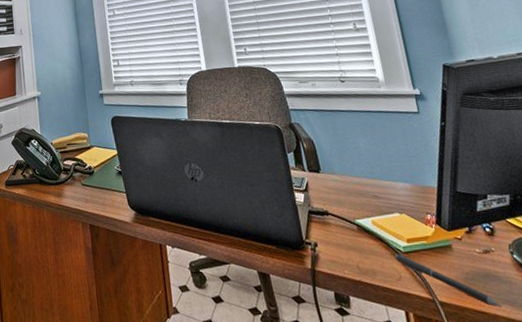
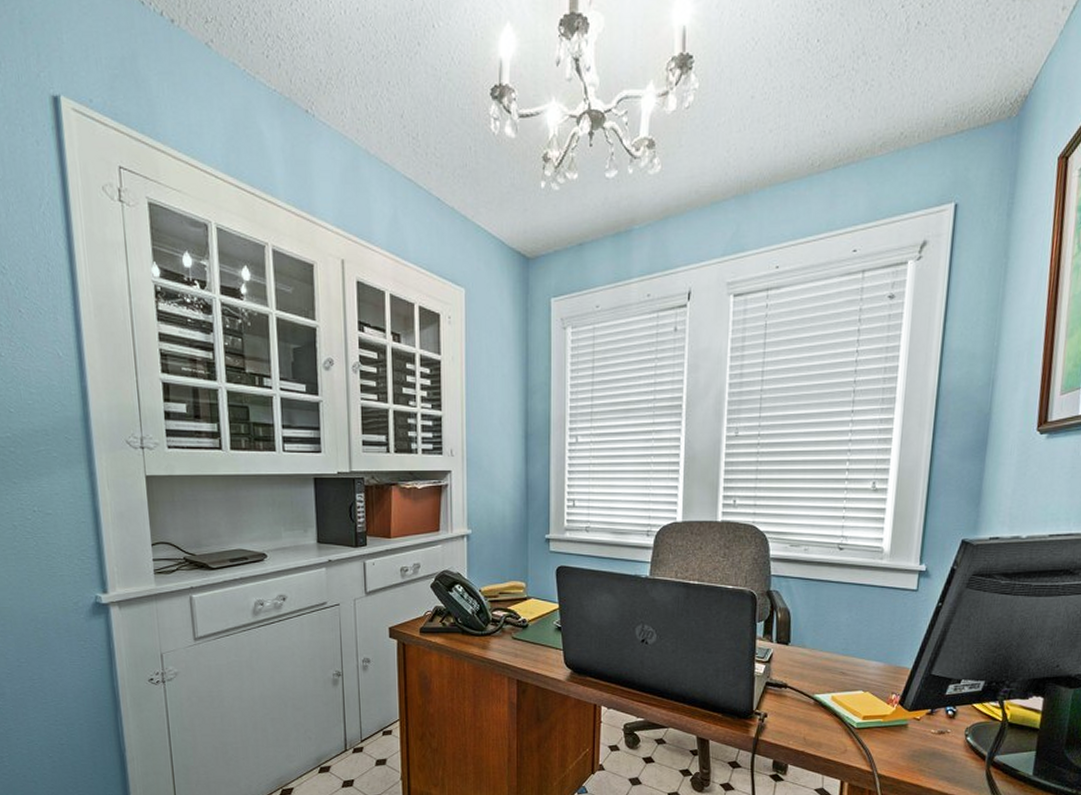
pen: present [394,253,502,307] -> none [844,729,939,783]

